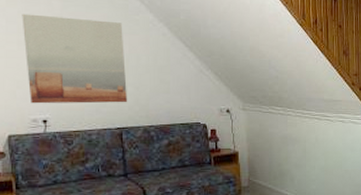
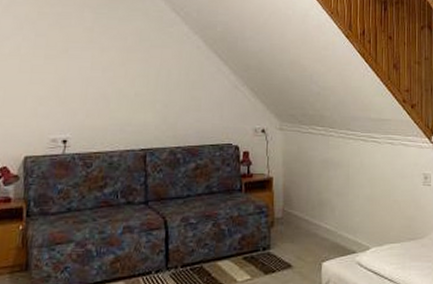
wall art: present [22,13,127,104] -> none [51,26,156,122]

